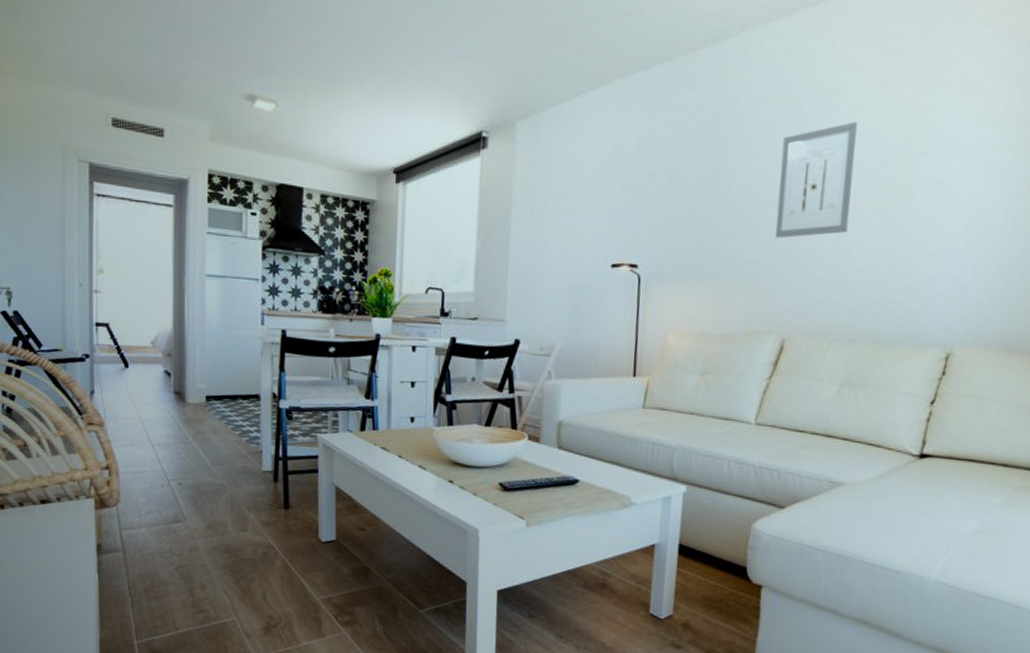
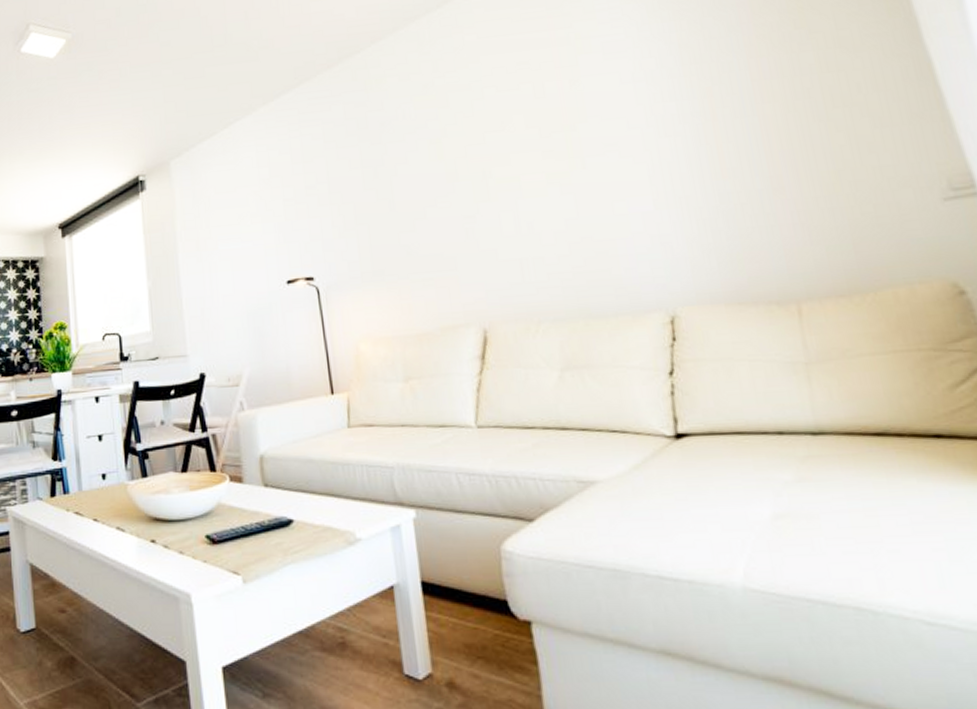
wall art: present [775,121,858,239] -> none [436,103,525,227]

